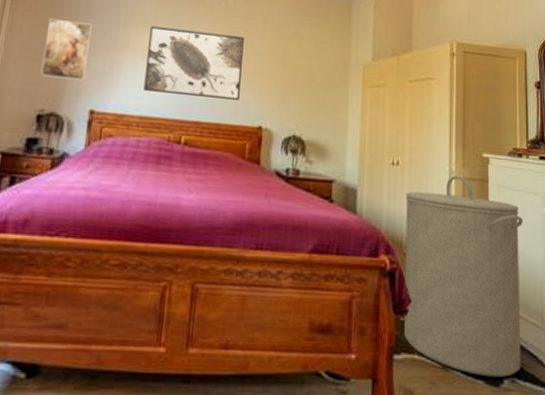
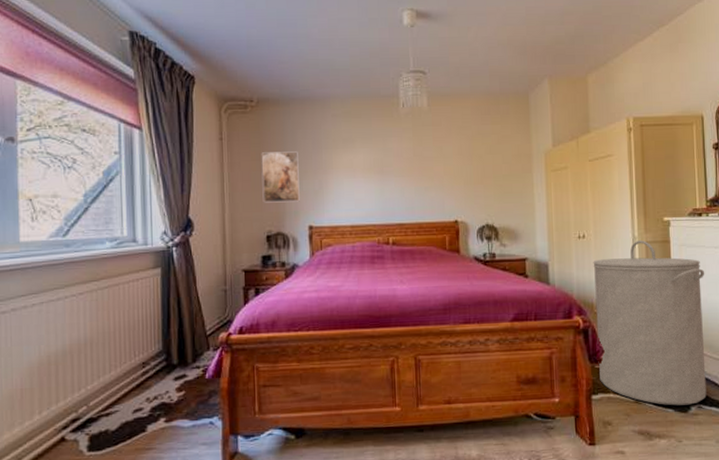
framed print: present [143,25,244,100] -> none [349,143,435,204]

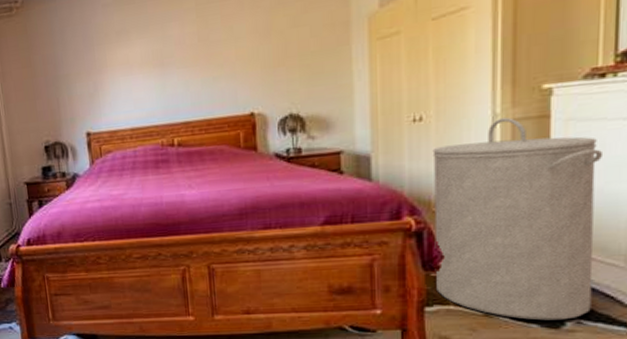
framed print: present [261,151,300,203] -> none [31,52,75,112]

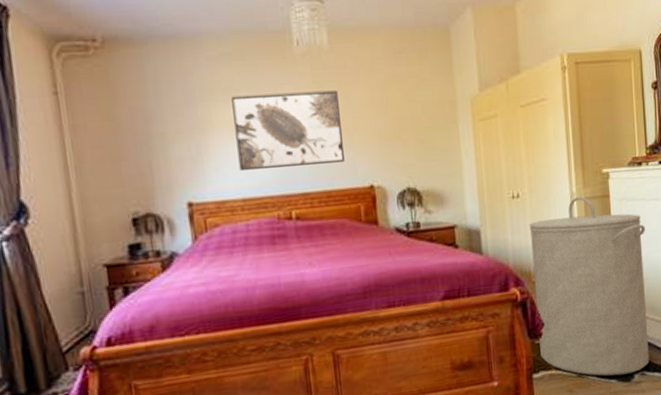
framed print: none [123,22,225,105] -> present [231,90,344,172]

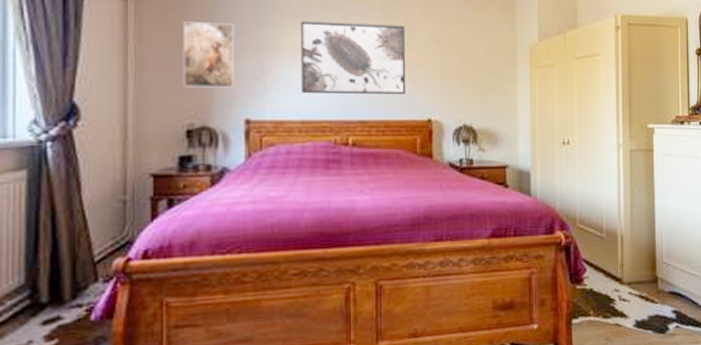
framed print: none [114,106,173,176] -> present [182,21,234,88]
laundry hamper: present [529,196,650,376] -> none [577,148,686,327]

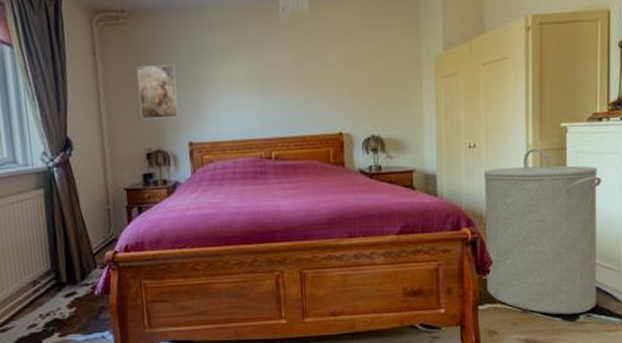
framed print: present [301,21,405,94] -> none [227,50,318,118]
laundry hamper: none [577,148,686,327] -> present [483,148,602,315]

